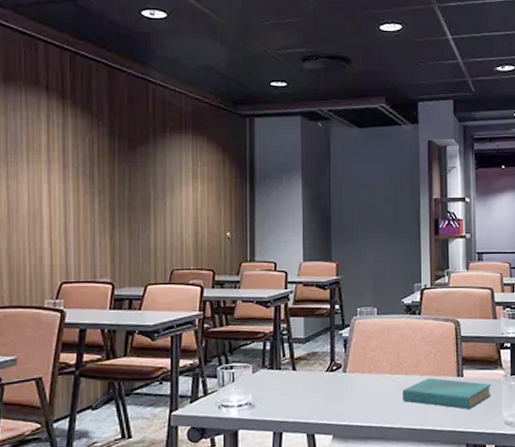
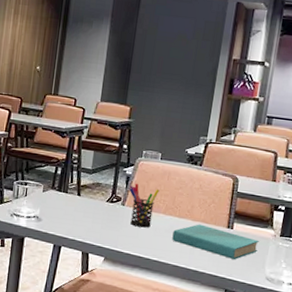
pen holder: none [348,345,381,394] -> present [129,183,160,228]

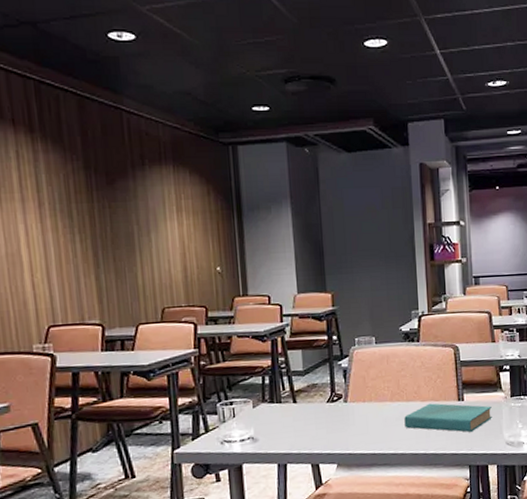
pen holder: present [129,183,160,228] -> none [348,374,381,422]

